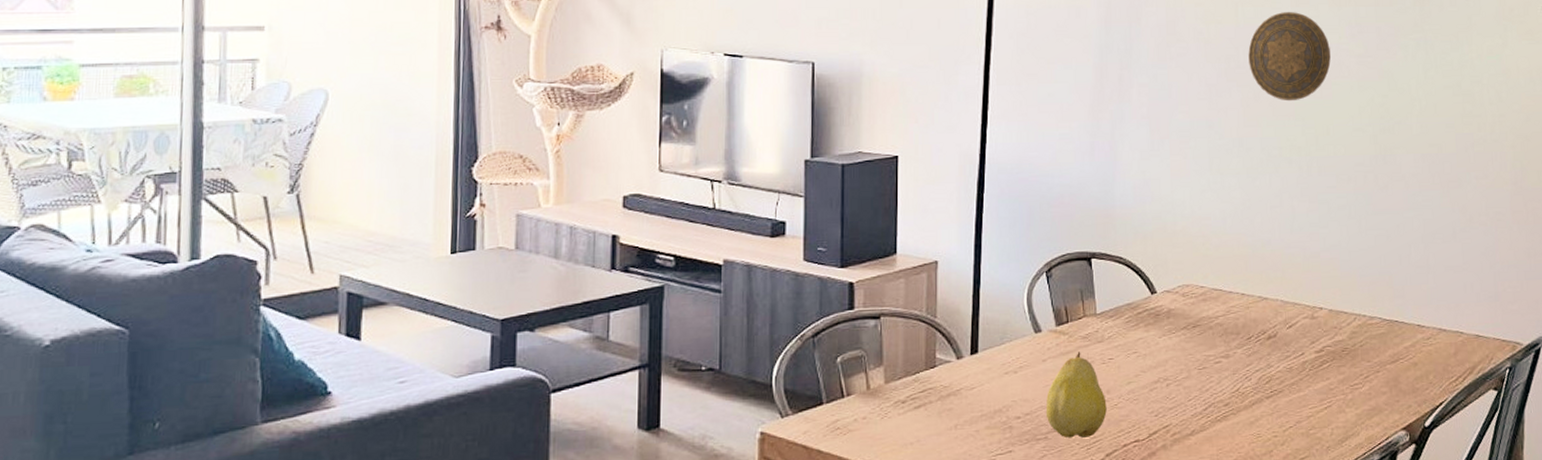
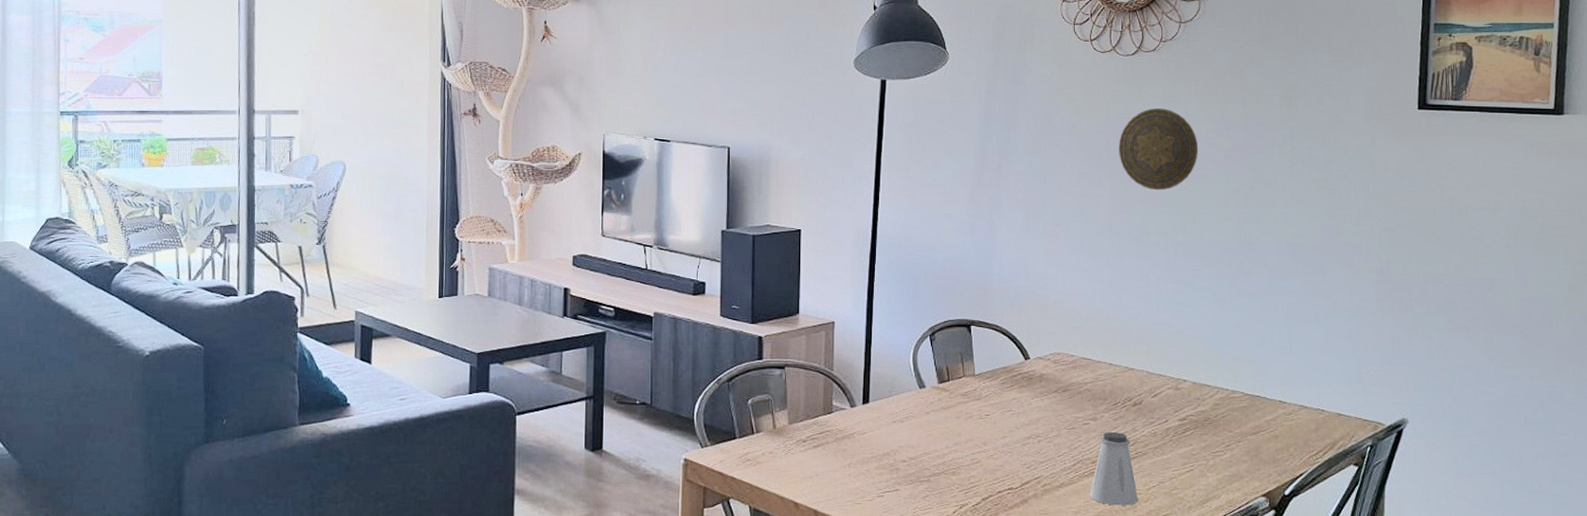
fruit: present [1045,352,1107,439] -> none [928,407,983,483]
saltshaker: none [1222,369,1274,452] -> present [1090,431,1138,506]

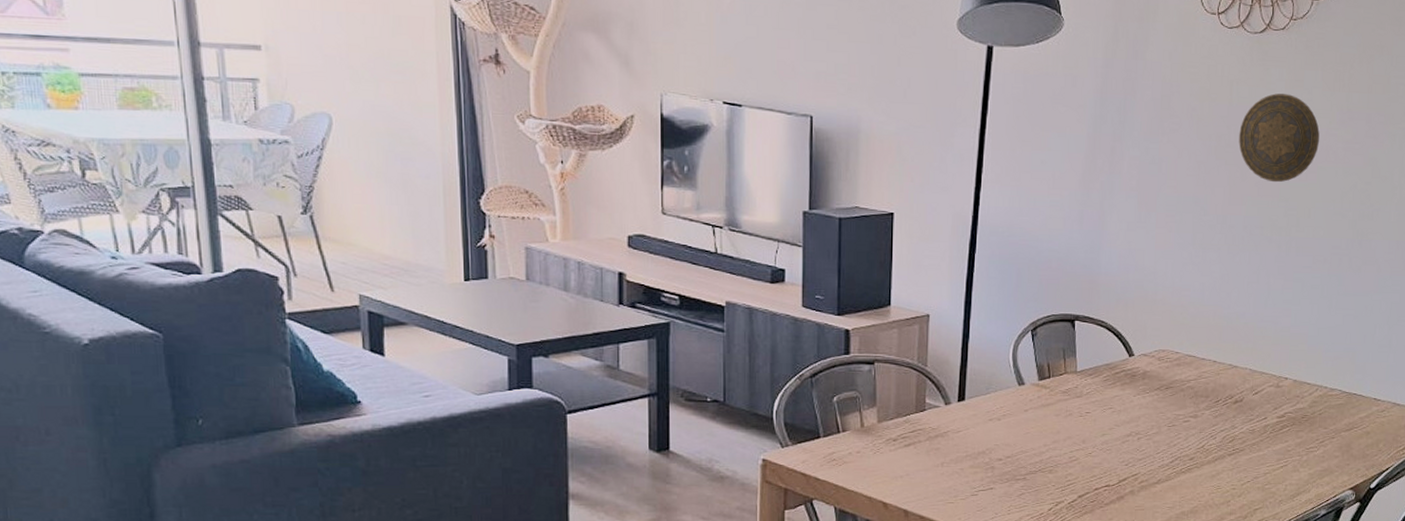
saltshaker: present [1090,431,1138,506] -> none [1185,428,1232,501]

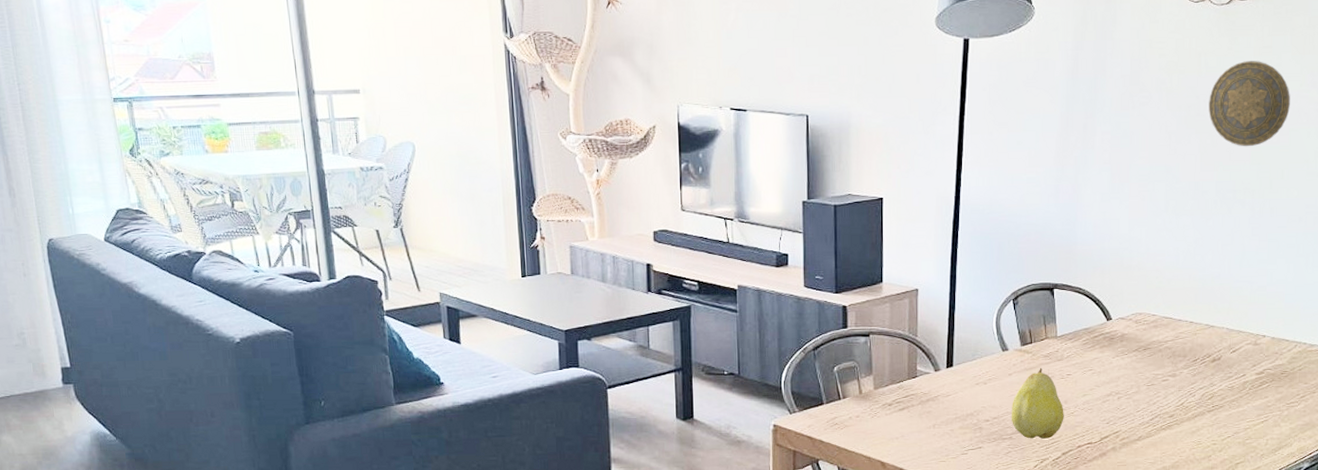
fruit: none [1025,405,1082,480] -> present [1011,368,1064,439]

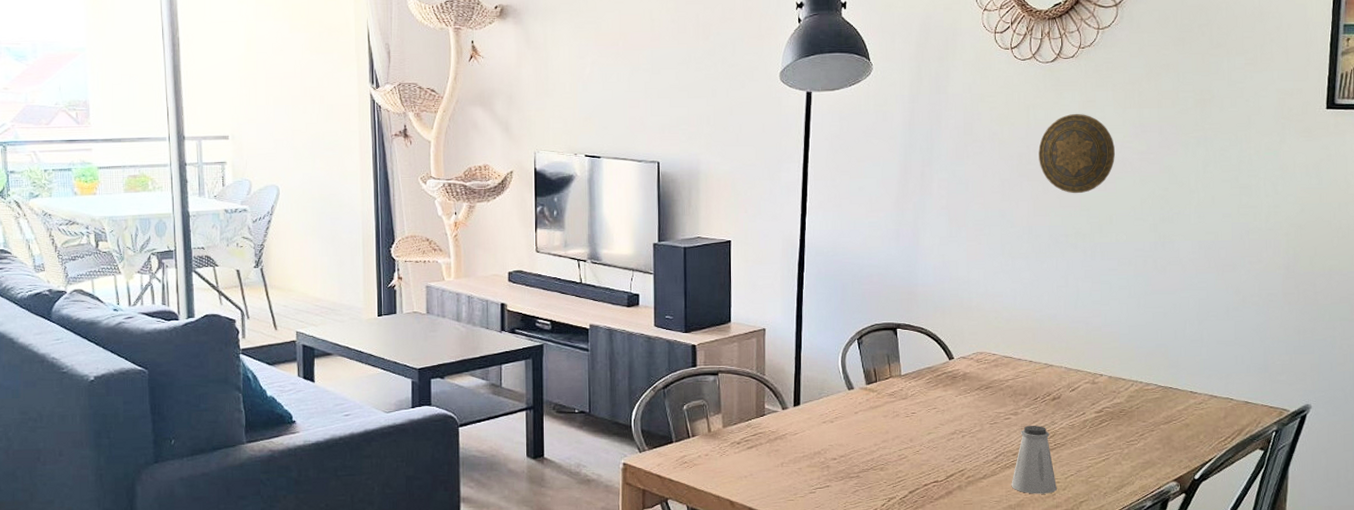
fruit: present [1011,368,1064,439] -> none [857,406,910,477]
saltshaker: none [1166,386,1213,456] -> present [1011,425,1057,494]

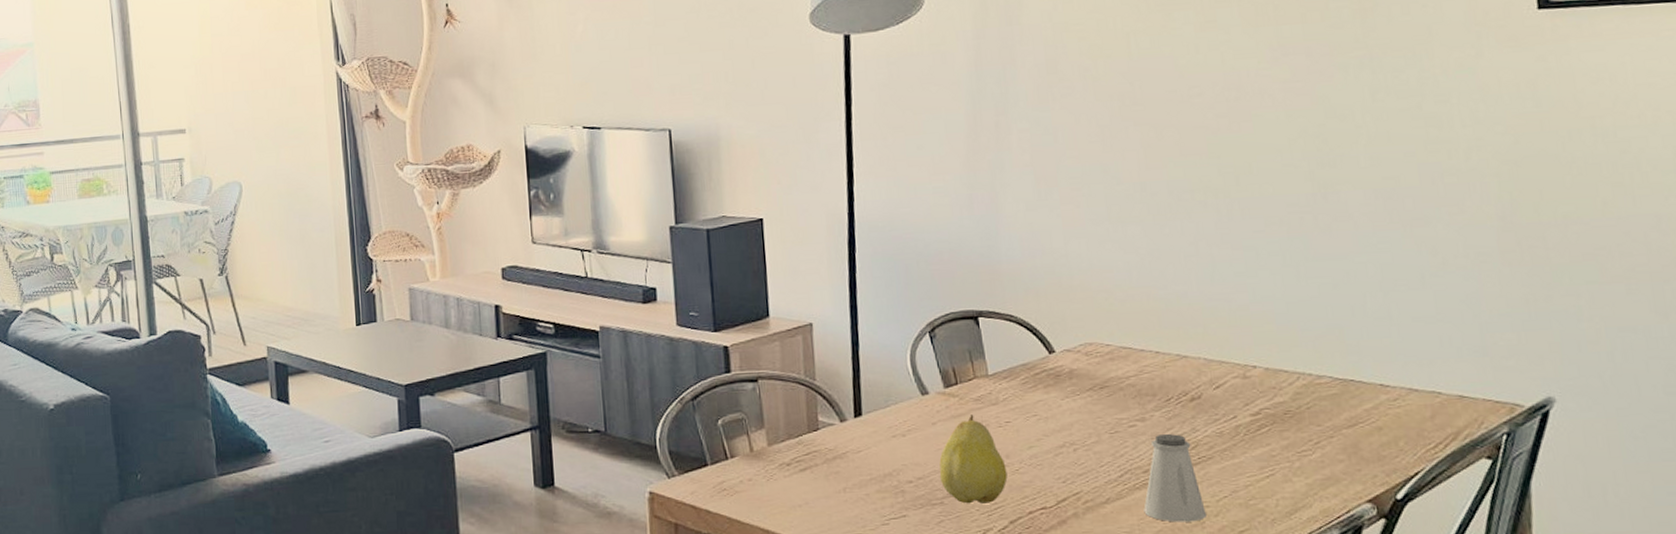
fruit: none [857,406,910,477] -> present [939,415,1008,504]
decorative plate: present [1038,114,1115,194] -> none [1145,38,1249,139]

